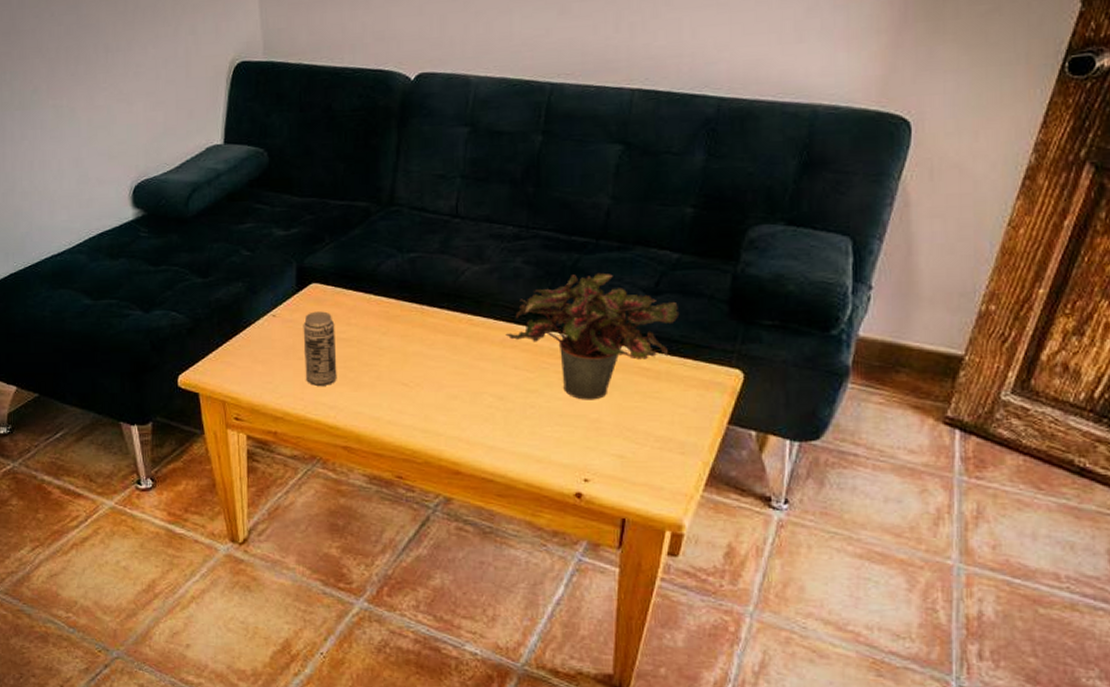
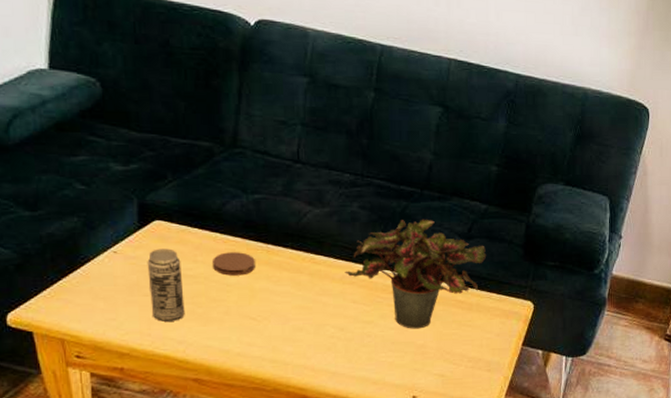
coaster: none [366,314,409,339] -> present [213,252,255,276]

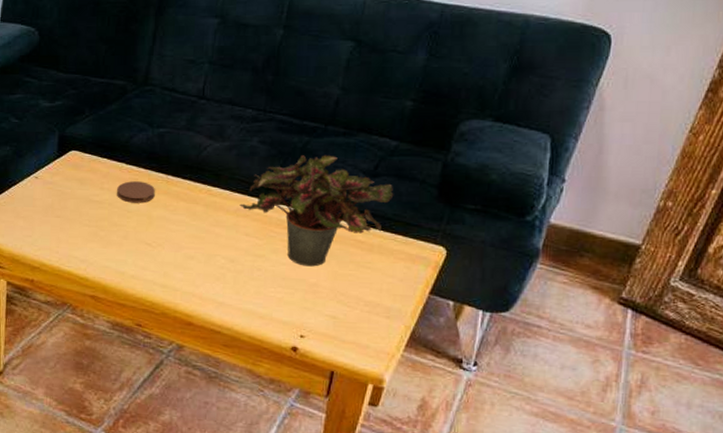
beverage can: present [147,248,185,322] -> none [61,176,90,242]

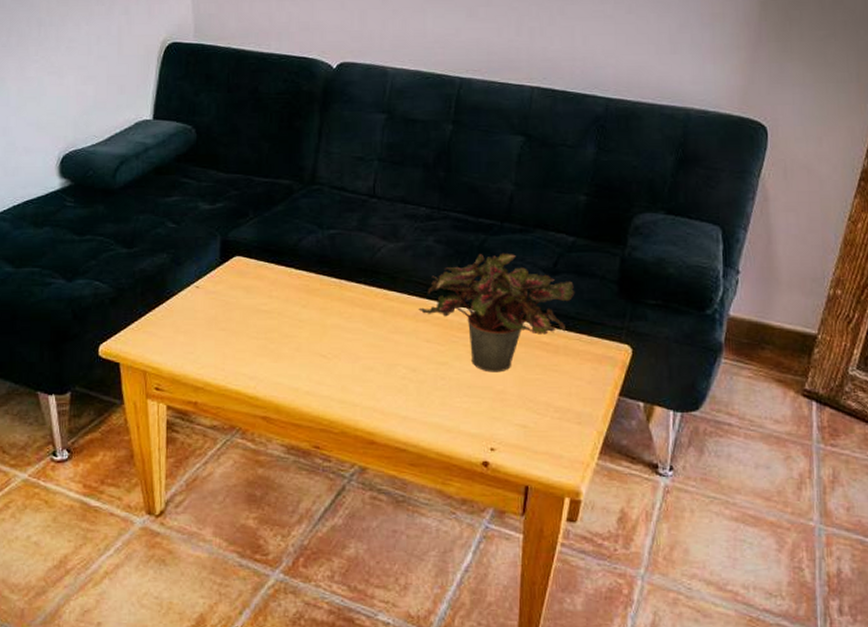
coaster: present [117,181,155,203] -> none [287,287,328,311]

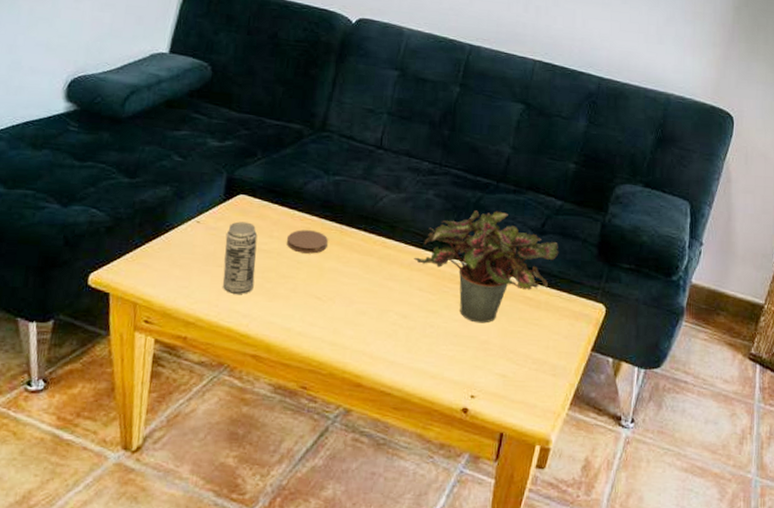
beverage can: none [225,284,258,356] -> present [223,221,258,294]
coaster: none [287,287,328,311] -> present [287,230,328,254]

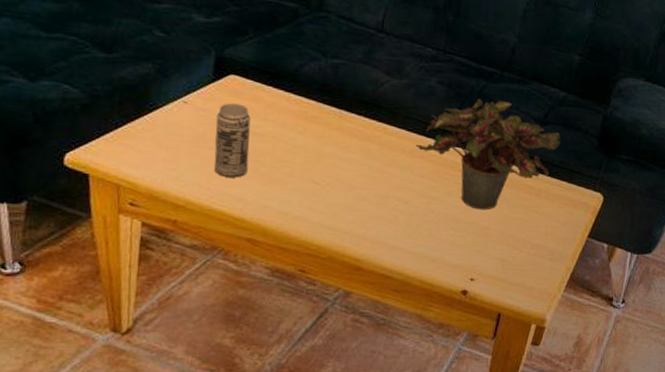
coaster: present [287,230,328,254] -> none [283,113,326,139]

